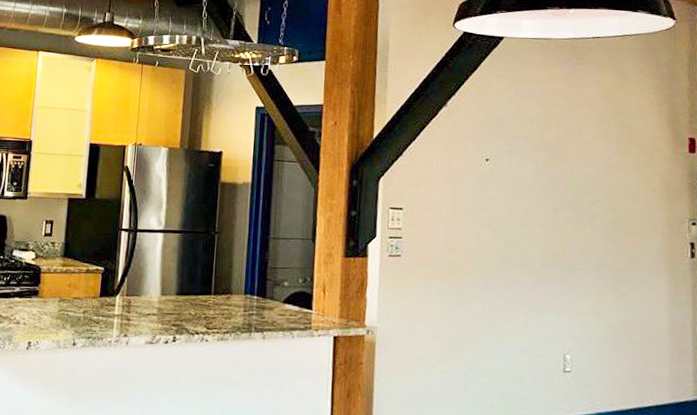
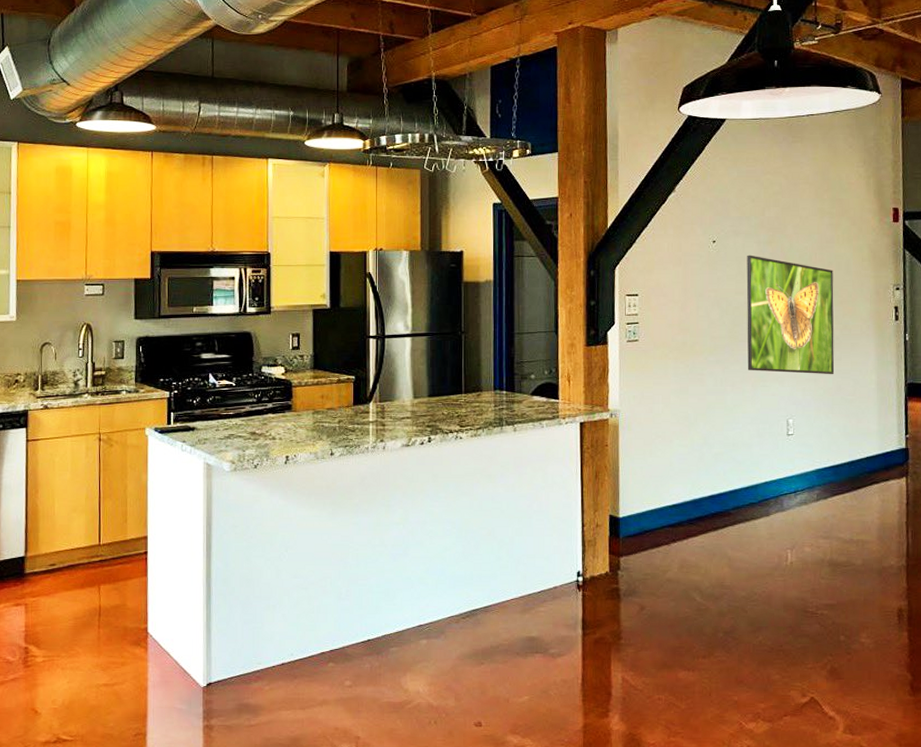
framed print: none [520,176,620,311] -> present [746,255,835,375]

